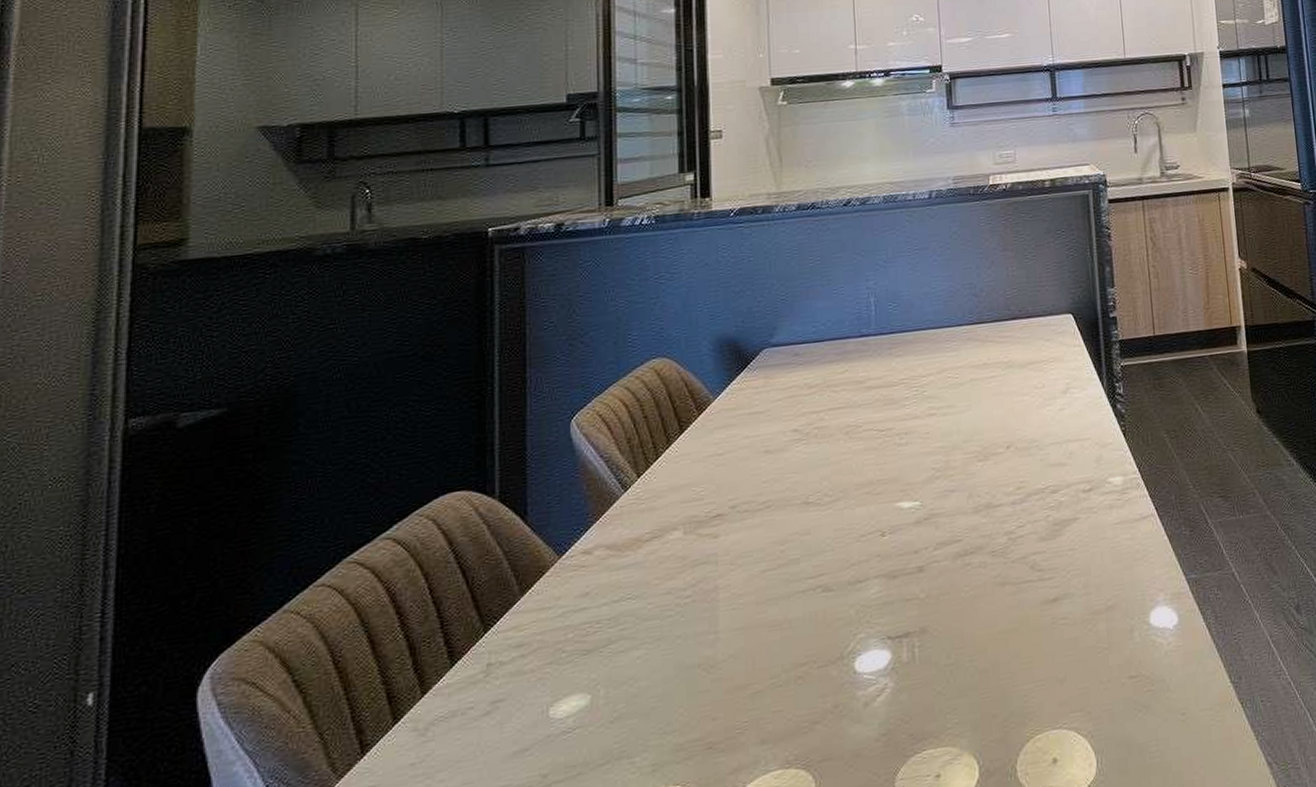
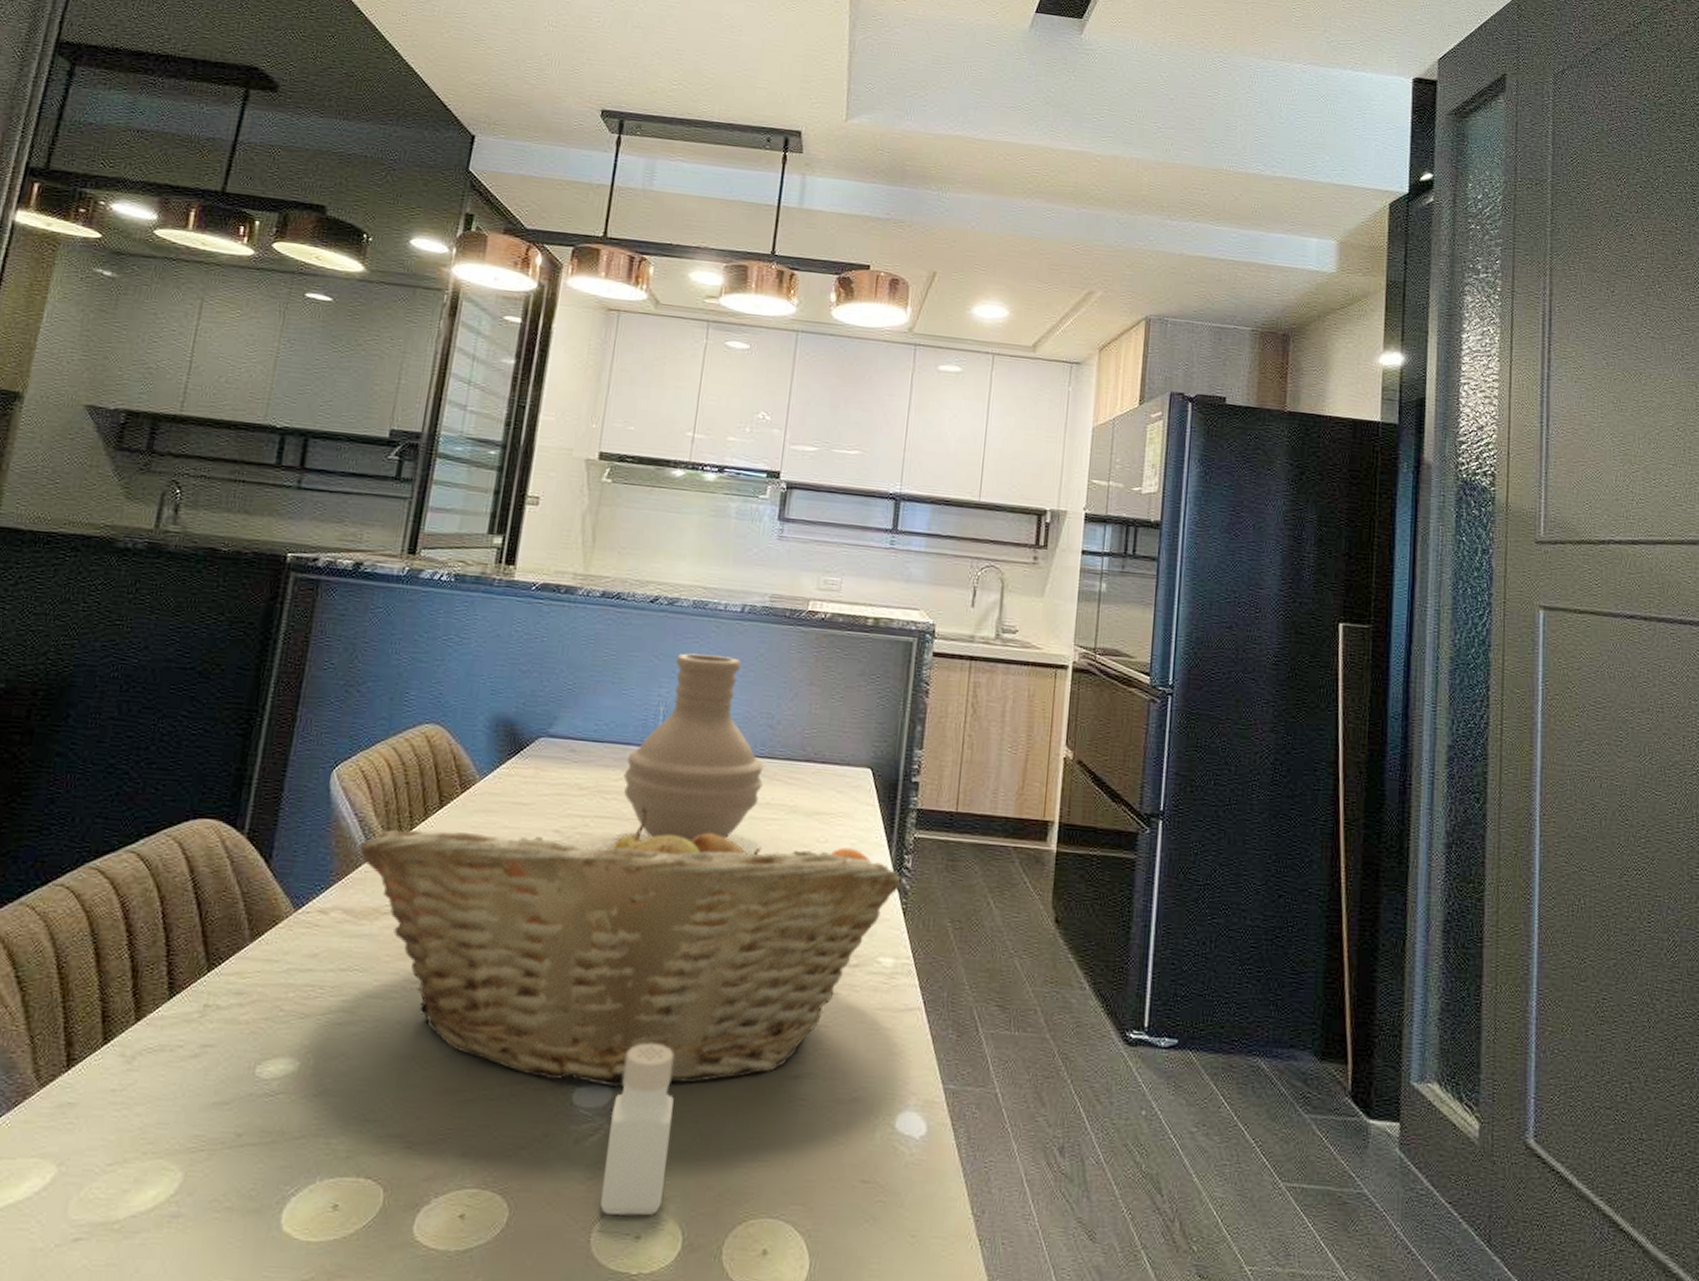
fruit basket: none [611,387,1117,657] -> present [359,806,901,1088]
vase: none [848,240,977,418] -> present [623,653,763,842]
pepper shaker: none [892,599,954,763] -> present [599,1043,675,1216]

